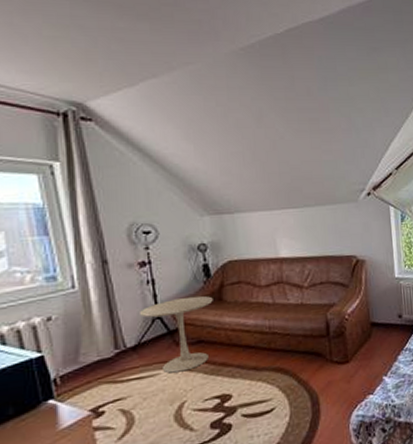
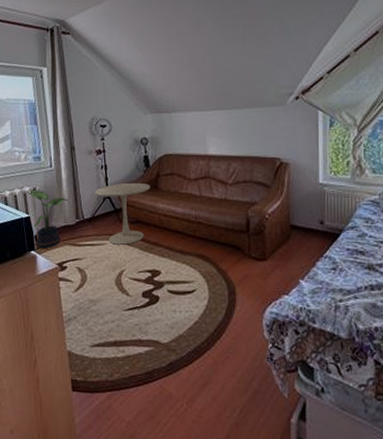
potted plant: none [35,319,101,394] -> present [26,191,68,248]

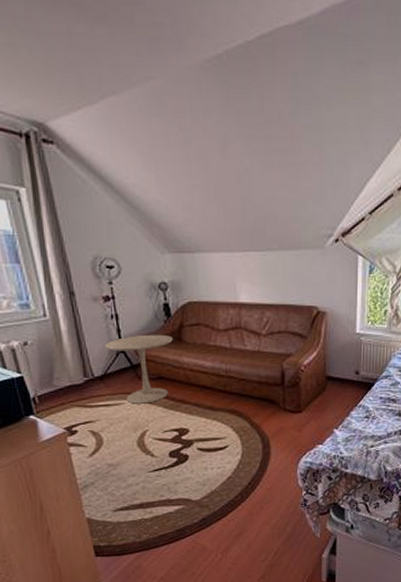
potted plant: present [26,191,68,248] -> none [14,345,71,412]

